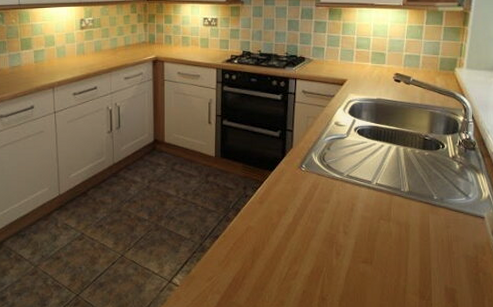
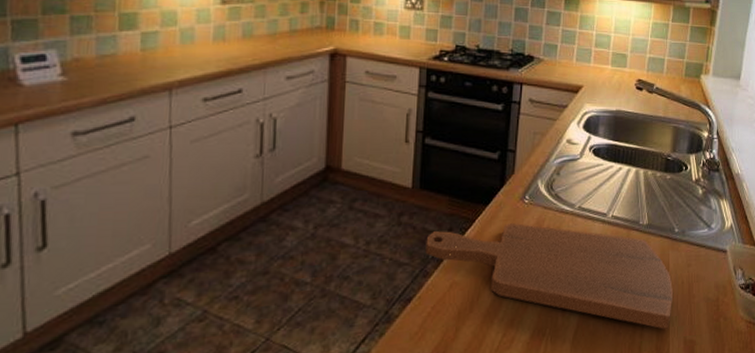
cutting board: none [227,185,434,278] -> present [425,223,674,330]

